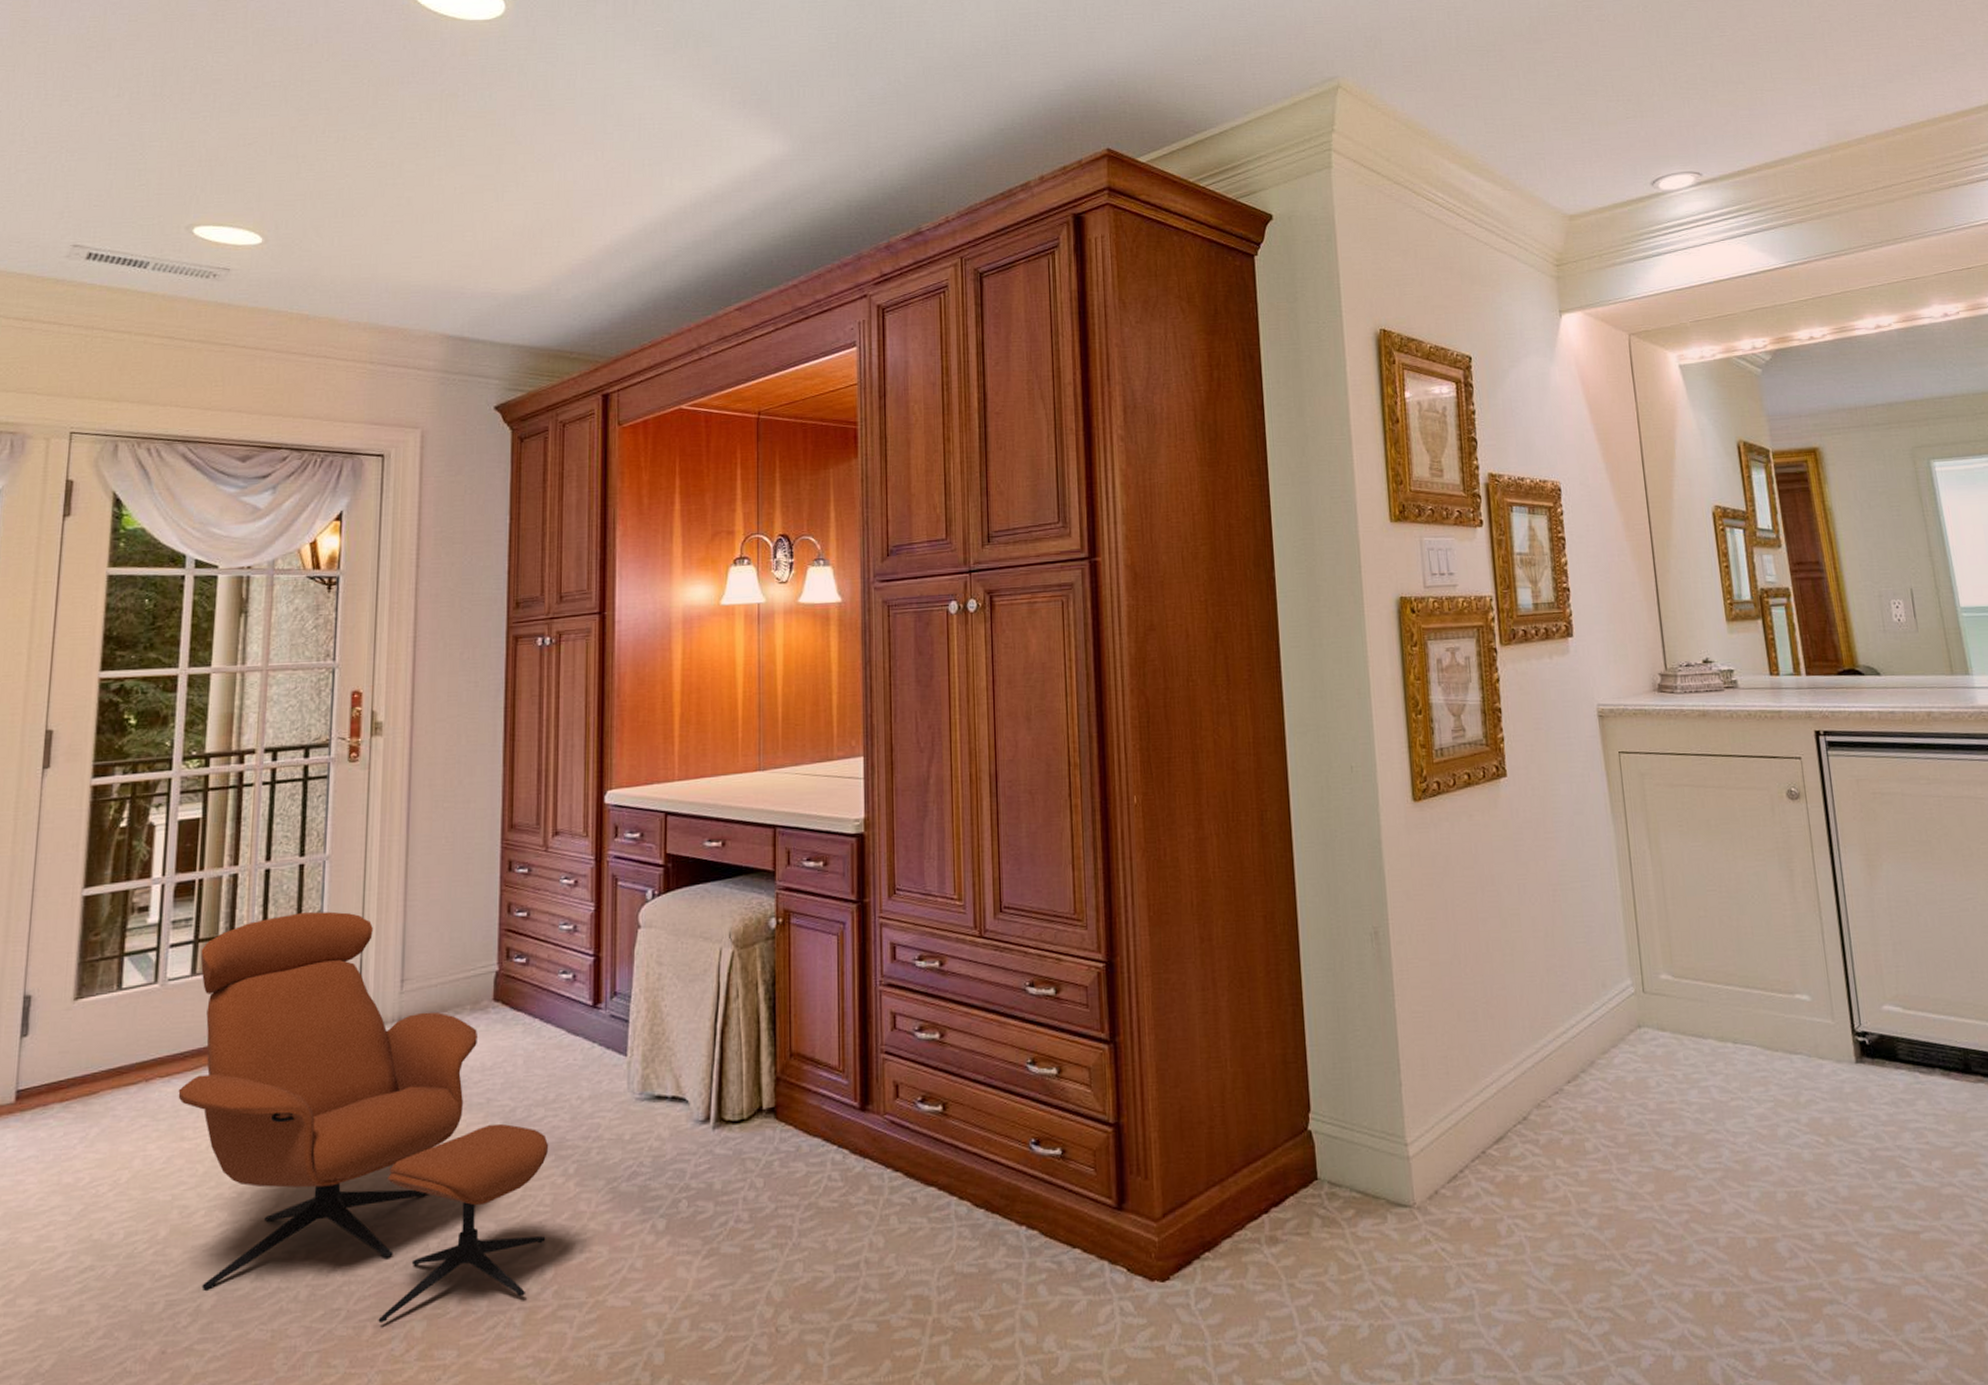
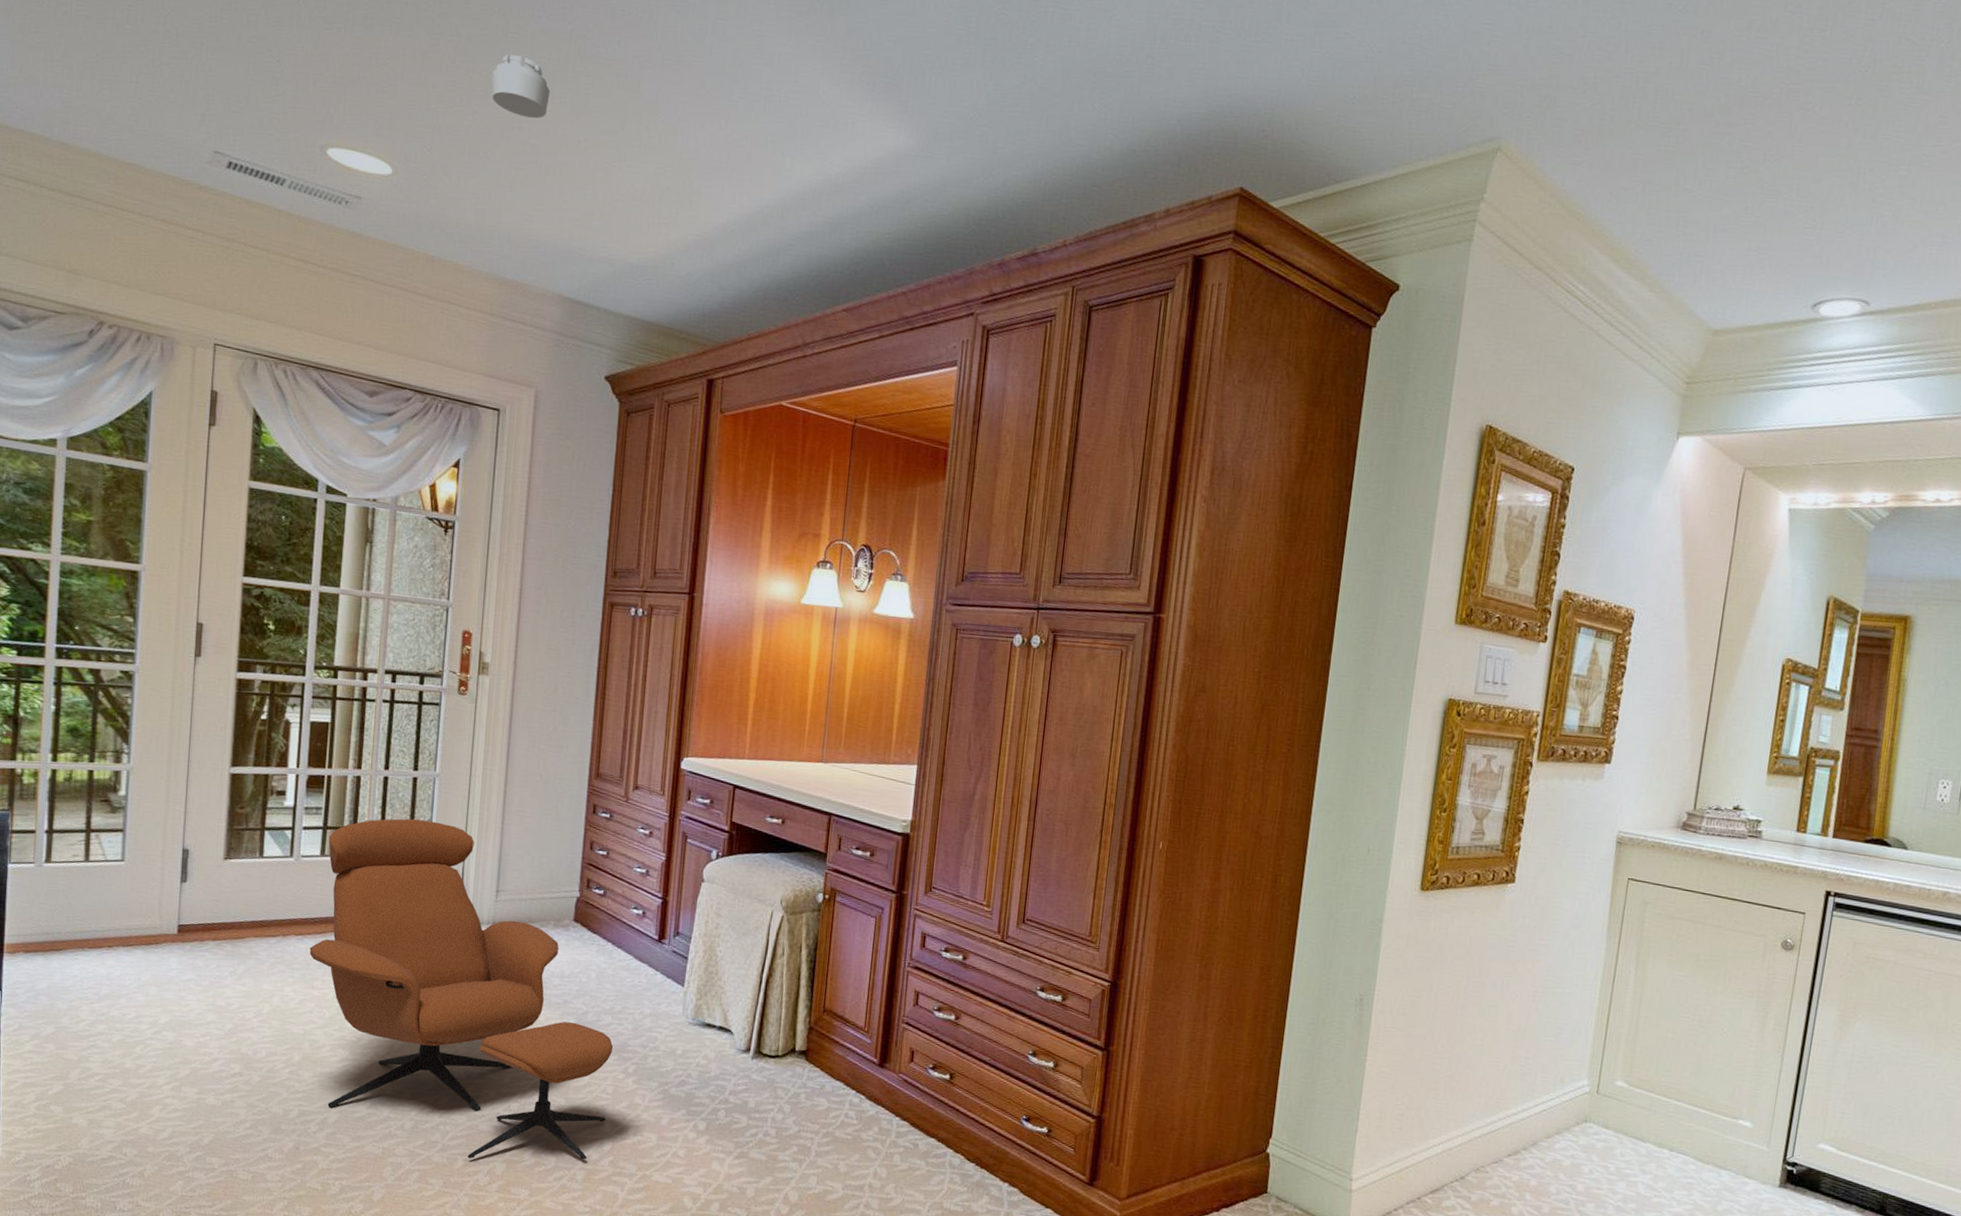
smoke detector: none [363,119,424,174] -> present [491,54,551,119]

